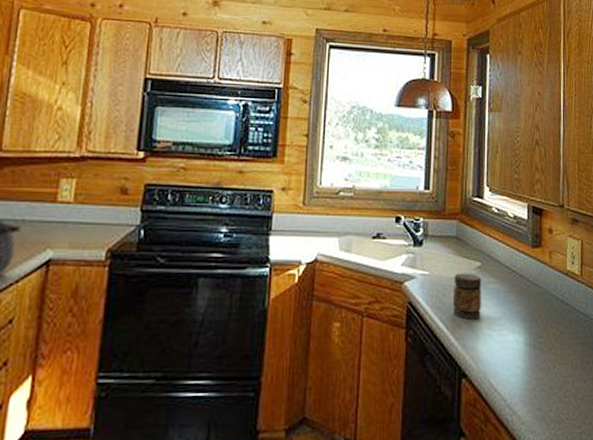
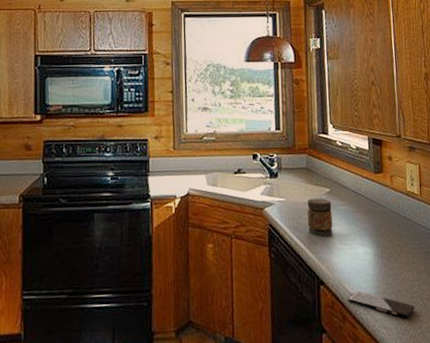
smartphone: none [492,386,567,421] -> present [348,291,415,318]

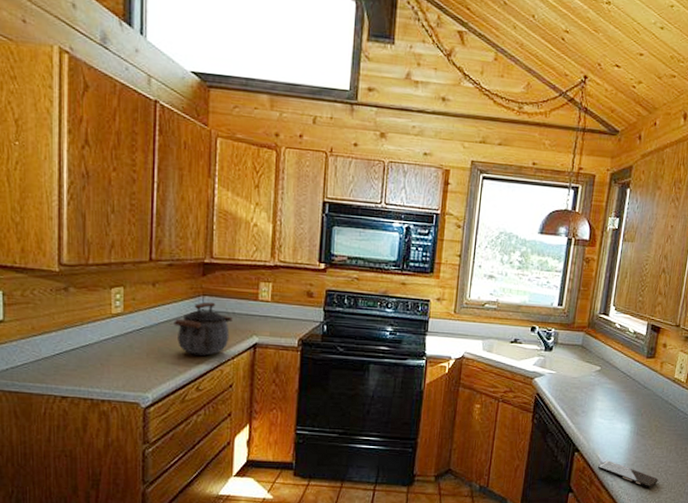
jar: present [307,198,333,237] -> none [573,374,600,410]

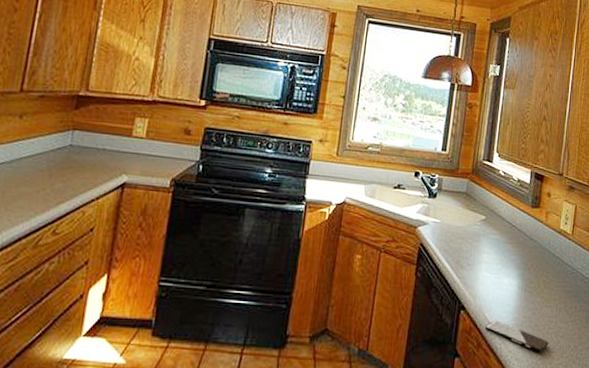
kettle: present [174,301,233,356] -> none [37,136,102,195]

